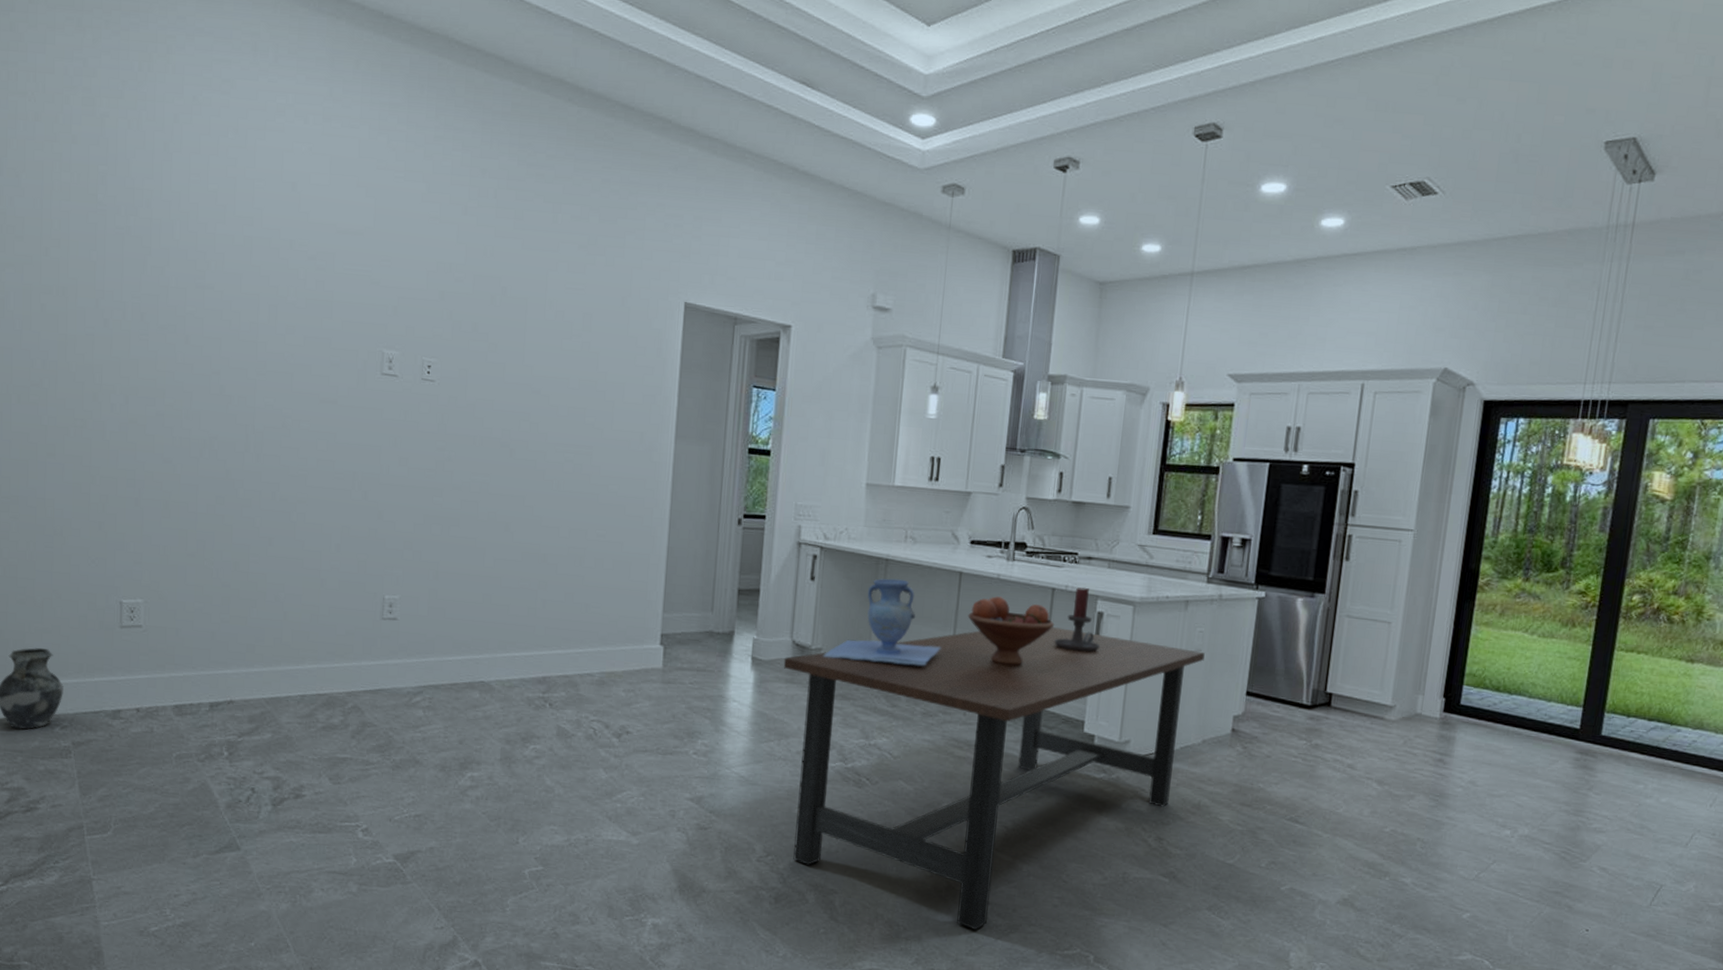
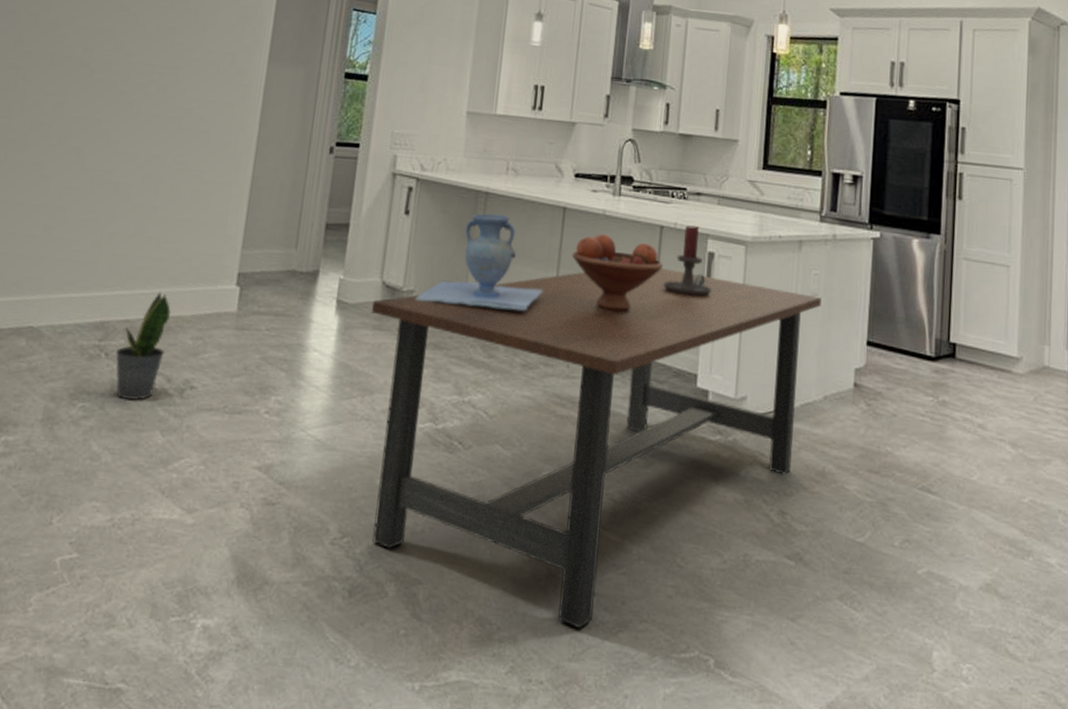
potted plant: none [558,650,604,744] -> present [115,291,171,401]

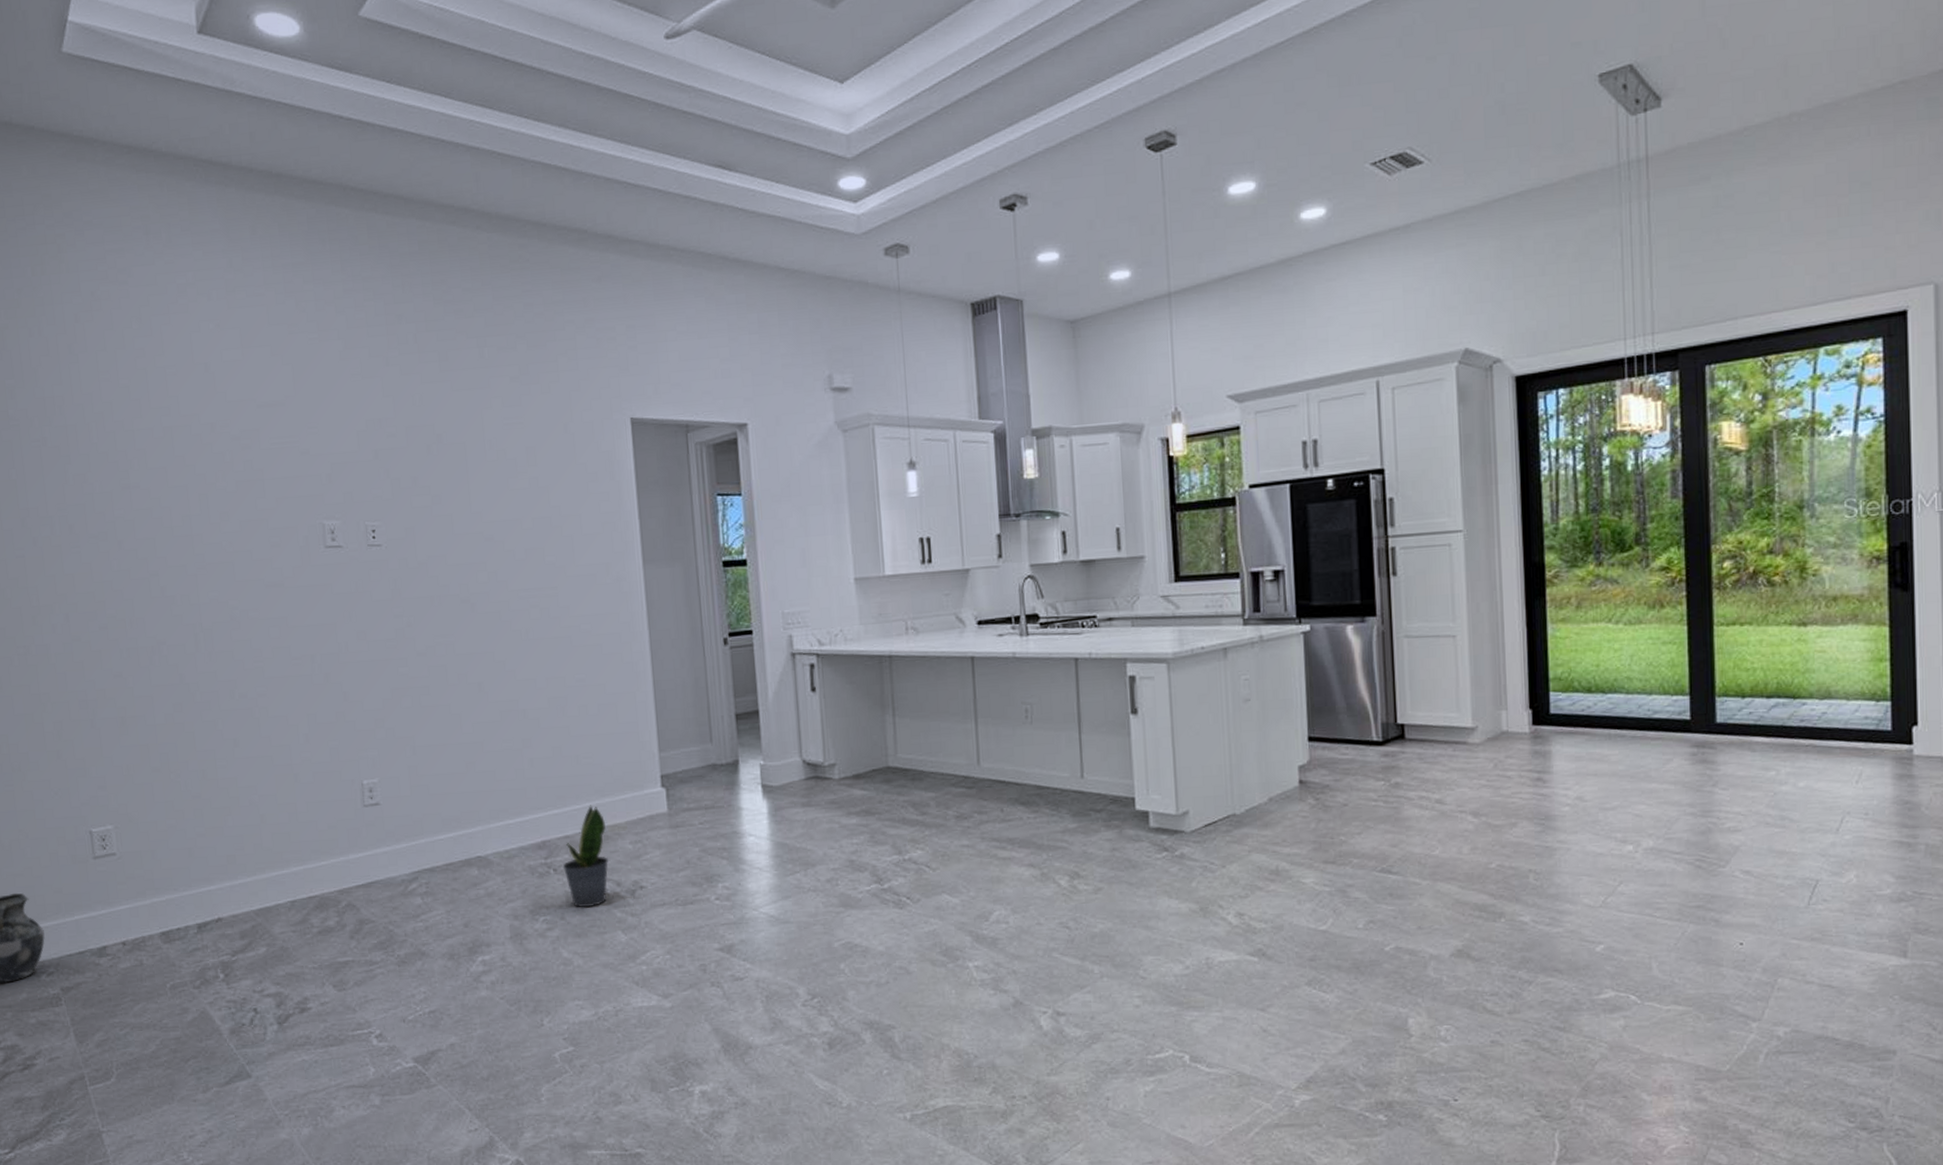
dining table: present [371,268,822,629] -> none [796,700,1255,1047]
vase: present [415,213,543,311] -> none [838,675,965,773]
fruit bowl: present [572,234,664,311] -> none [987,676,1084,750]
candle holder: present [663,225,711,297] -> none [1086,652,1137,723]

